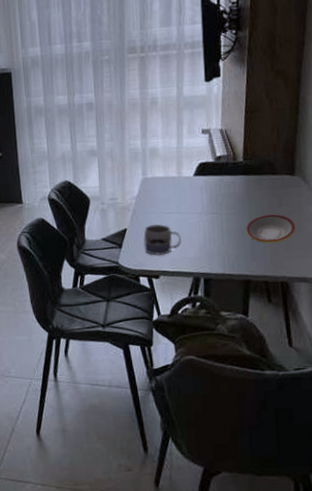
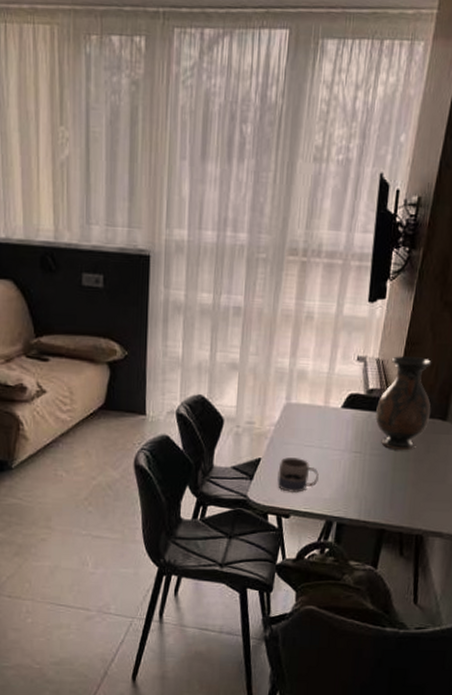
vase: none [226,122,278,207] -> present [375,356,432,451]
plate: present [246,214,296,244] -> none [388,460,440,492]

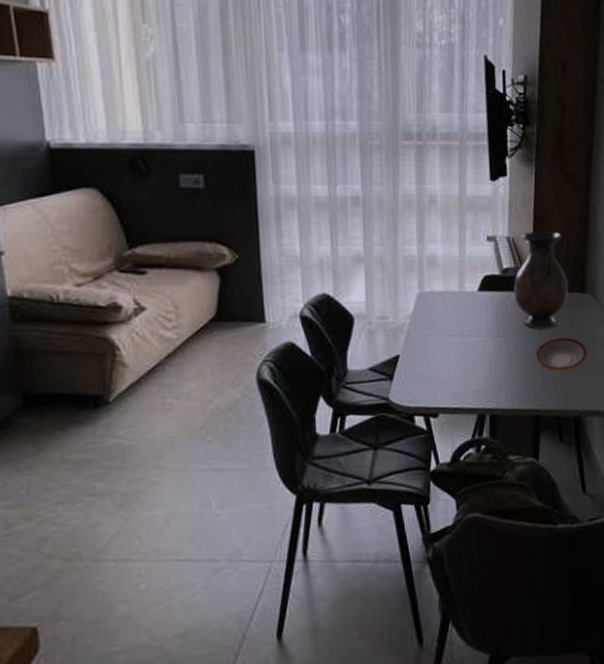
mug: present [277,457,319,494] -> none [419,349,464,390]
plate: none [388,460,440,492] -> present [536,337,588,372]

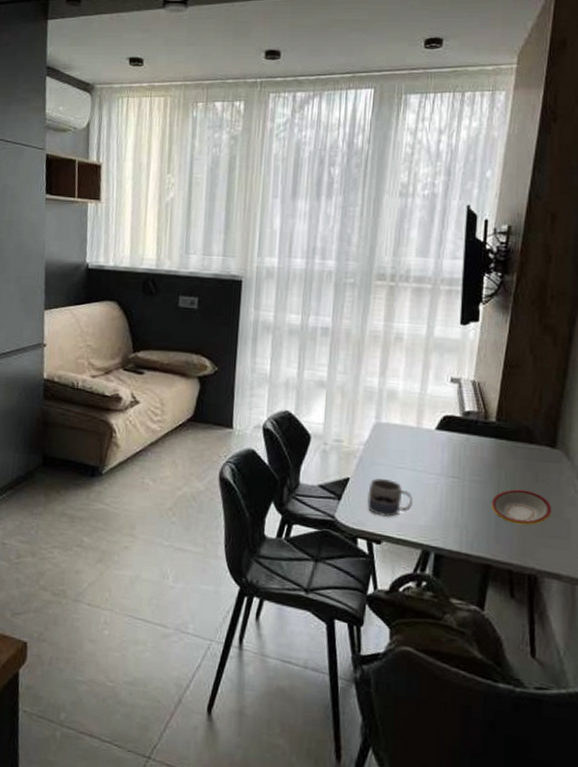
mug: none [419,349,464,390] -> present [367,478,413,518]
vase: present [513,231,569,329] -> none [474,378,537,479]

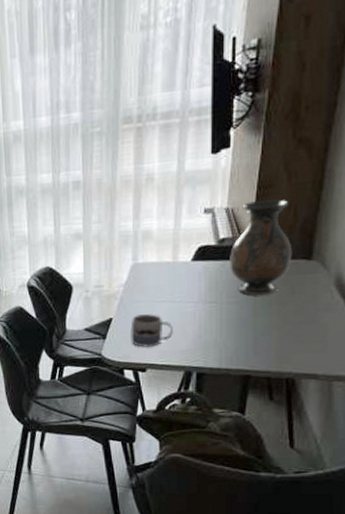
vase: none [474,378,537,479] -> present [230,199,293,296]
plate: present [491,489,552,525] -> none [249,303,309,336]

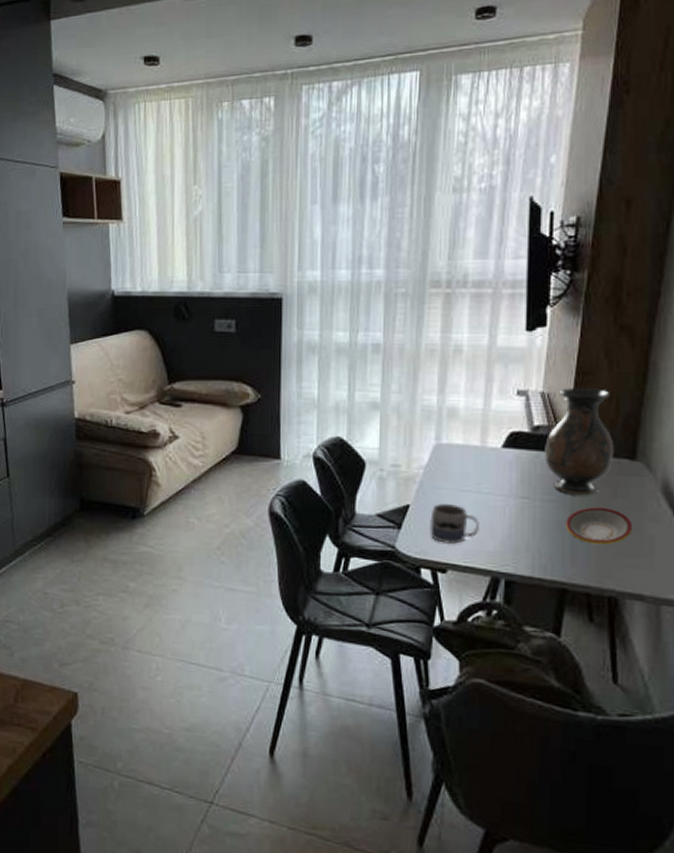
plate: none [249,303,309,336] -> present [566,507,633,545]

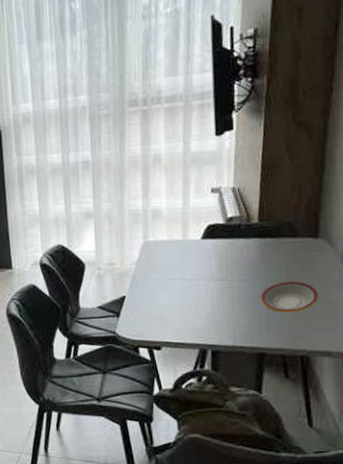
mug: present [430,504,479,545] -> none [143,292,186,326]
vase: present [545,388,614,496] -> none [238,179,299,273]

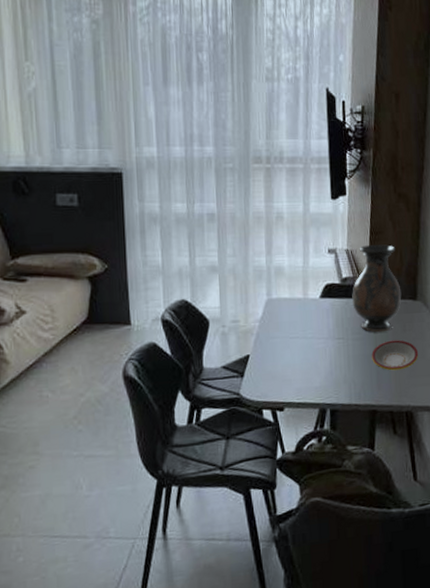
vase: none [238,179,299,273] -> present [352,244,402,333]

